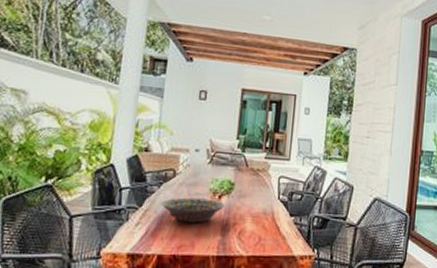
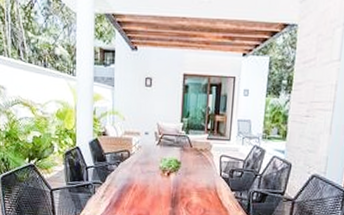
decorative bowl: present [161,197,224,223] -> none [120,174,173,196]

